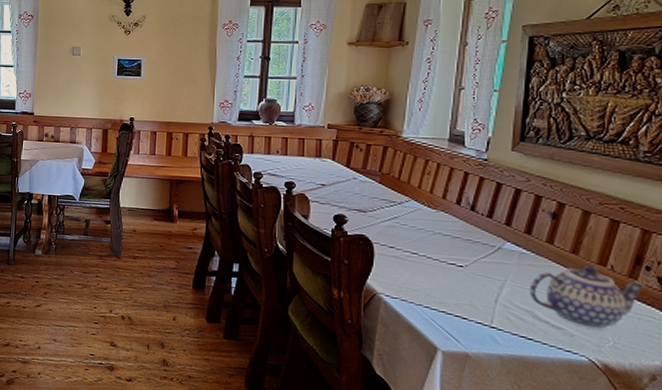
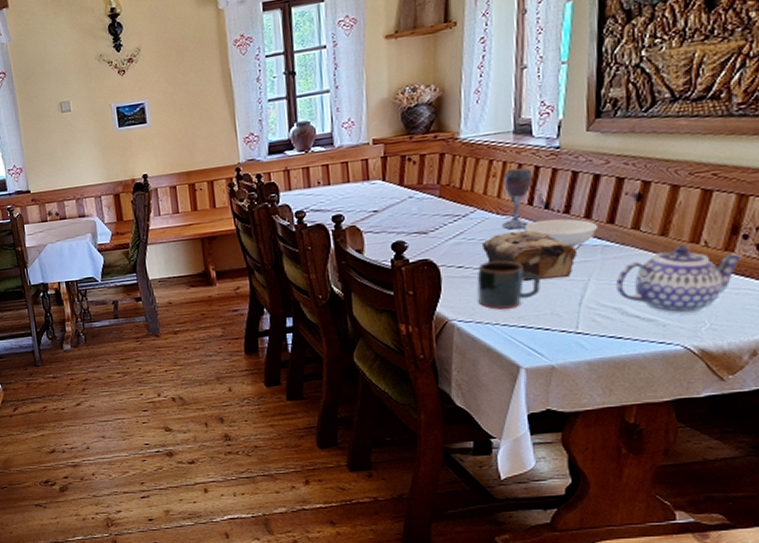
mug: none [405,247,462,293] -> present [476,260,541,310]
bread loaf: none [412,224,497,275] -> present [481,230,578,281]
cup: none [432,170,463,224] -> present [502,168,533,230]
bowl: none [451,219,517,249] -> present [524,218,599,247]

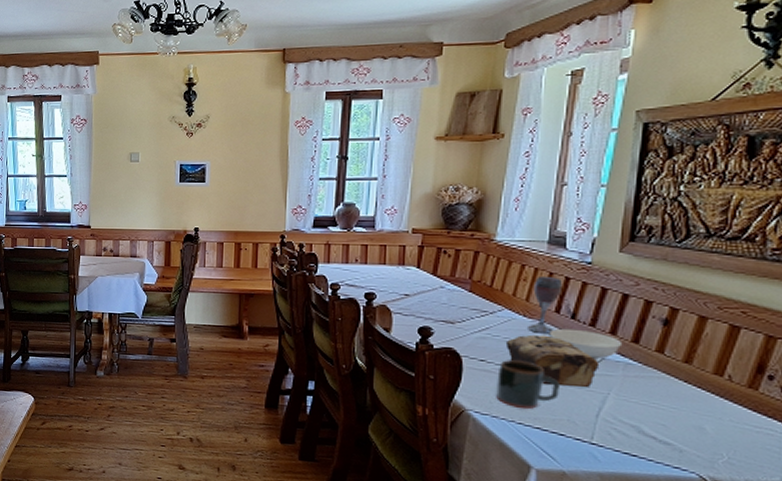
teapot: present [615,244,743,315] -> none [634,374,767,445]

